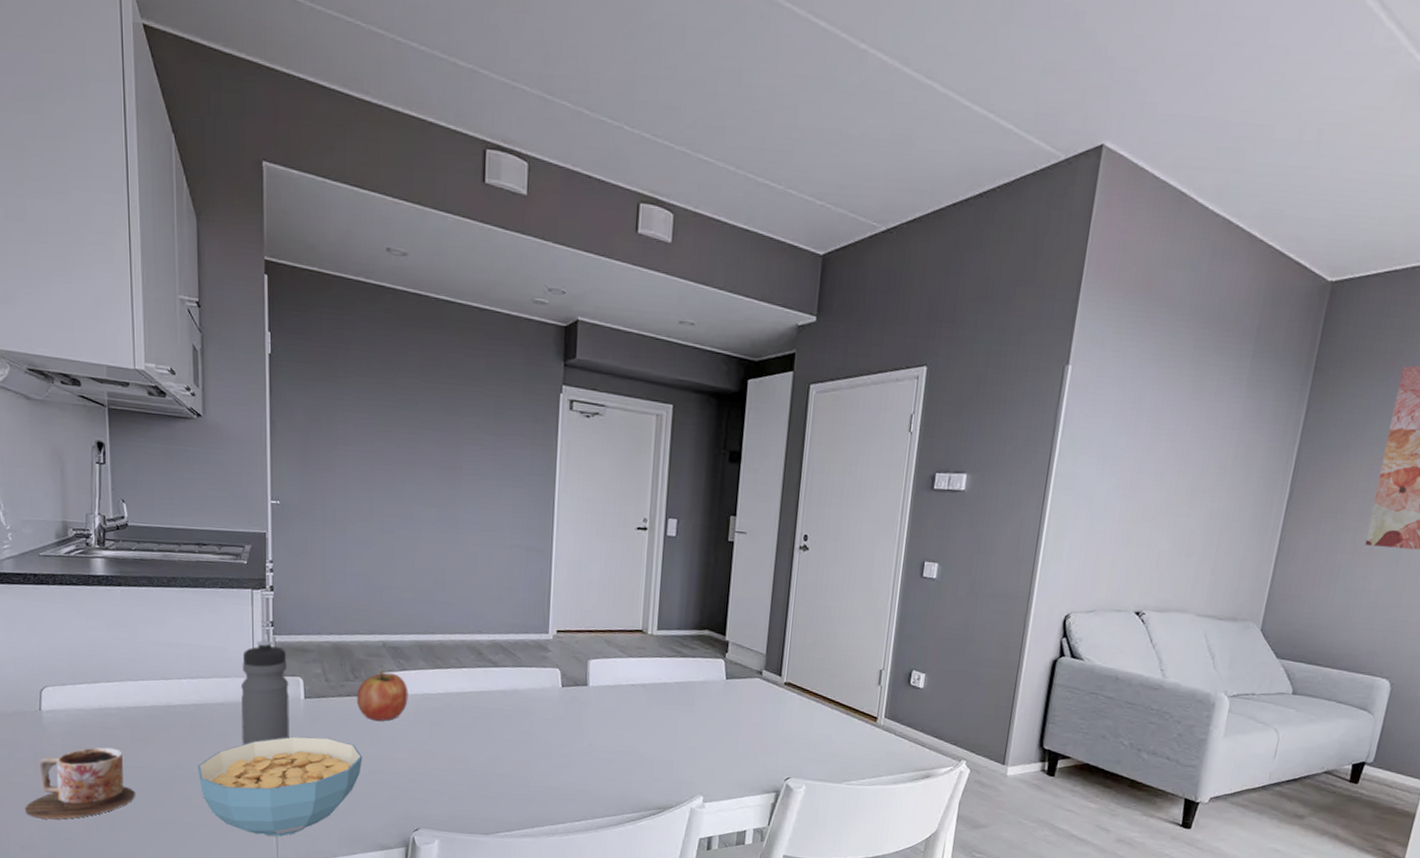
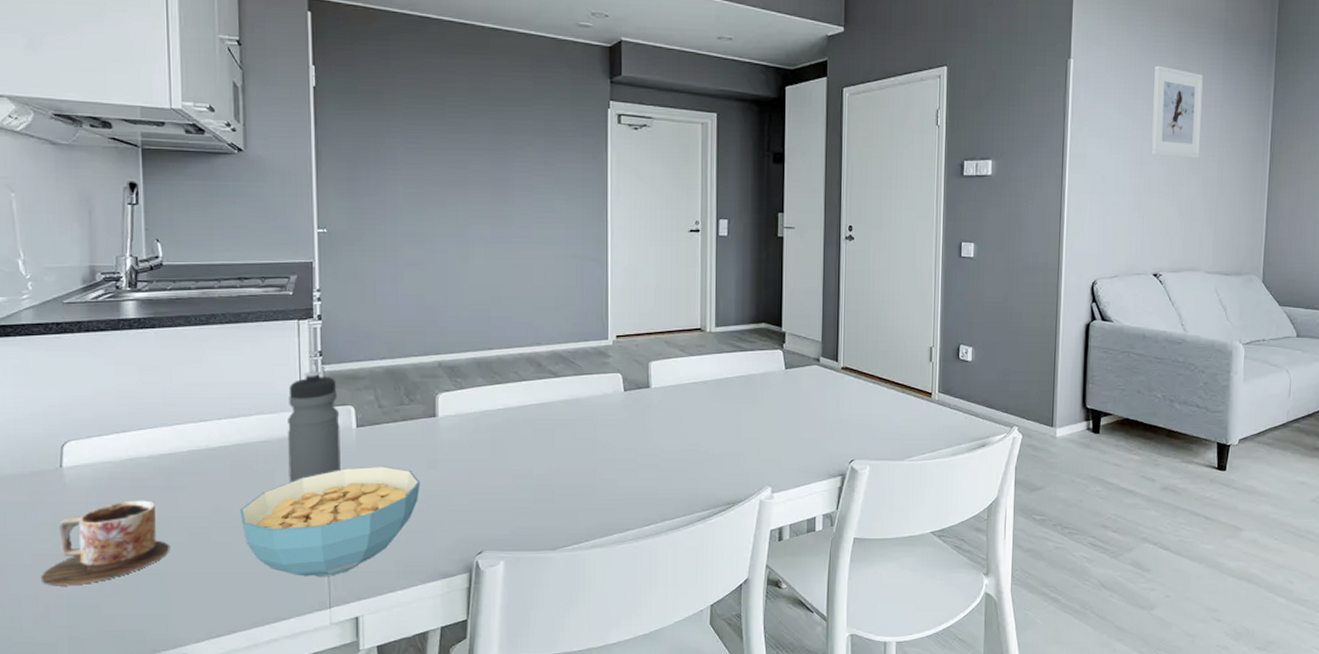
fruit: present [356,669,408,722] -> none [412,390,467,444]
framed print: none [1149,377,1222,487] -> present [1151,65,1203,158]

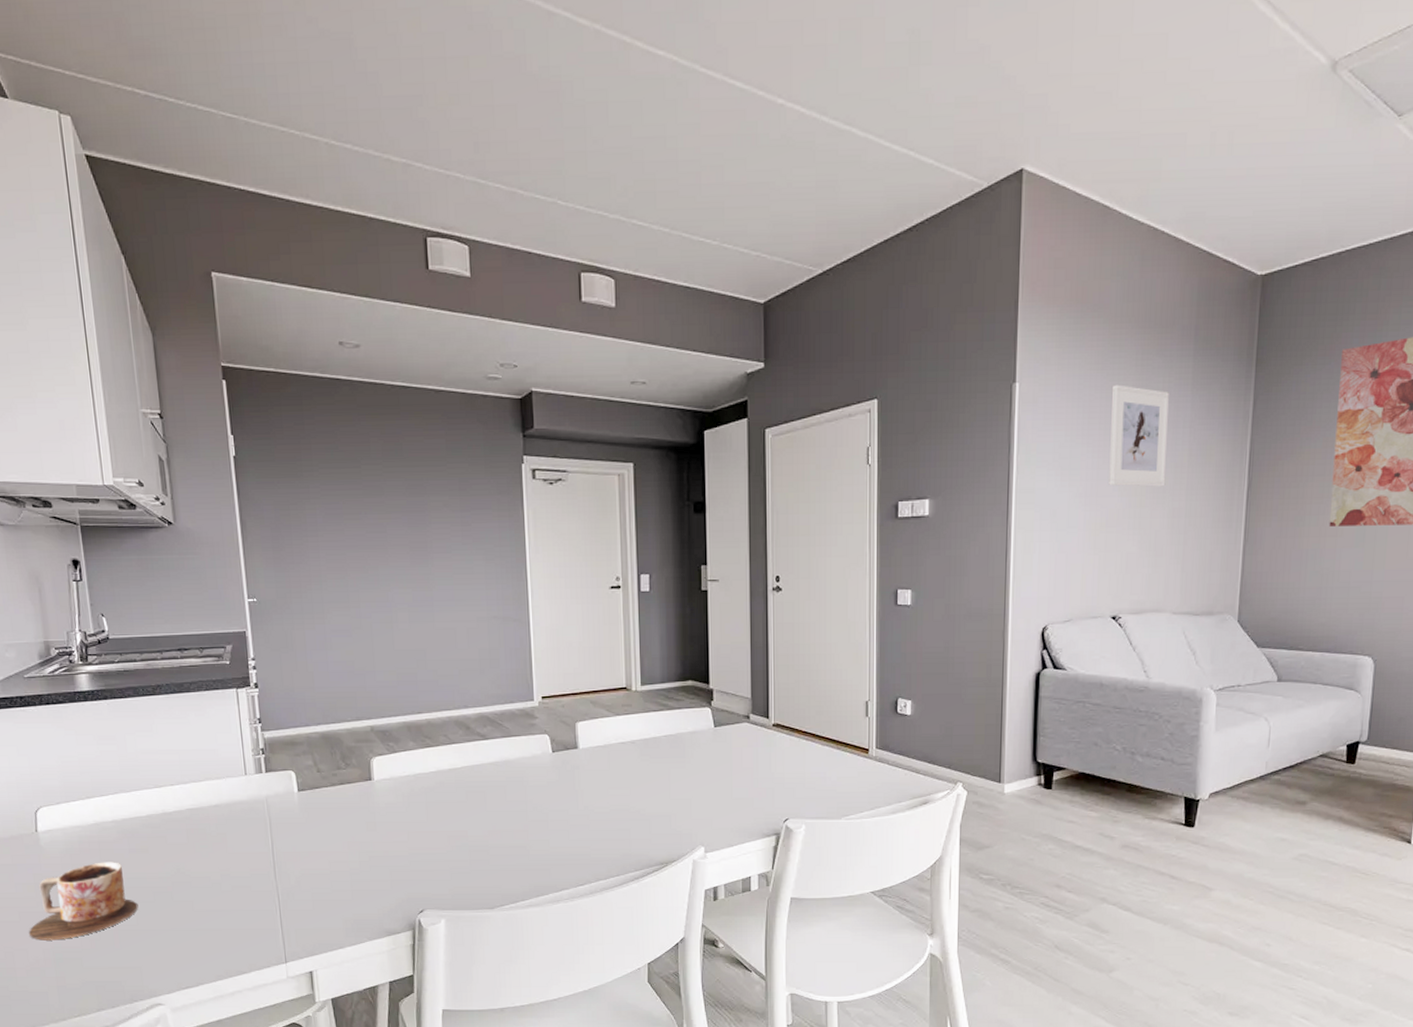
cereal bowl: present [240,466,421,578] -> none [197,828,362,934]
water bottle: present [288,370,341,483] -> none [232,737,286,845]

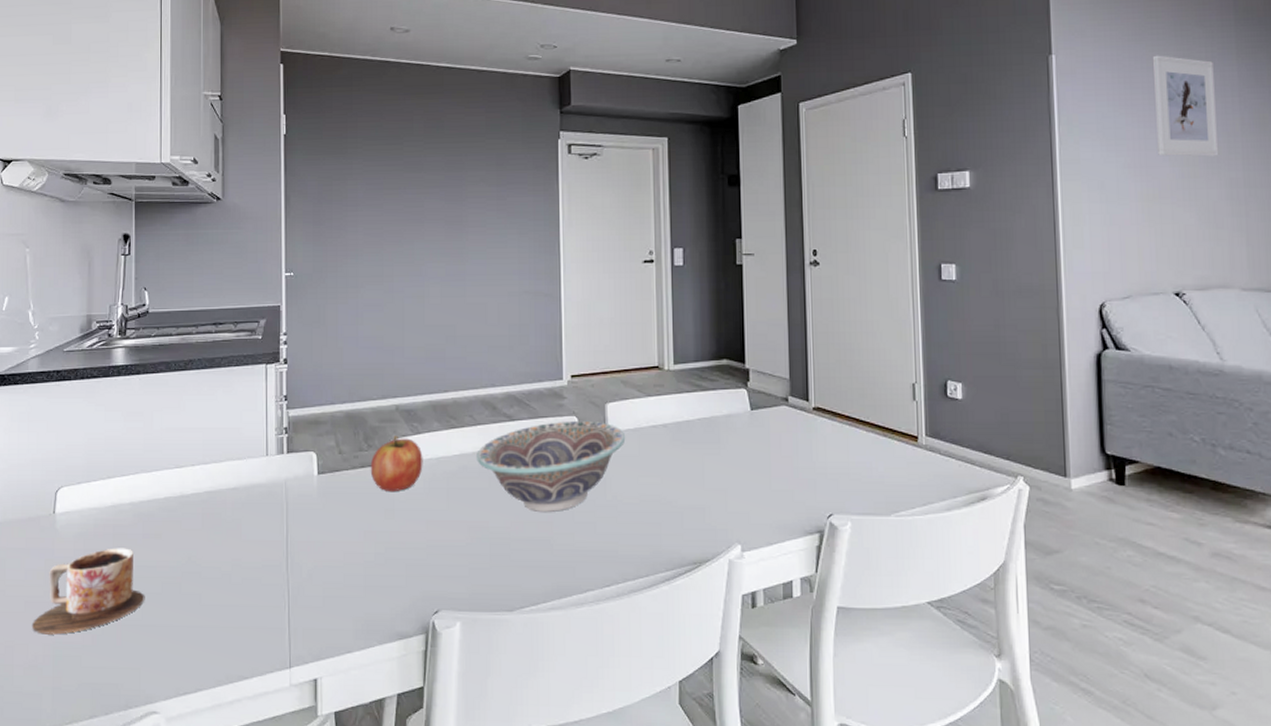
fruit: none [349,754,401,807] -> present [370,435,423,492]
decorative bowl: none [453,738,596,821] -> present [477,420,626,512]

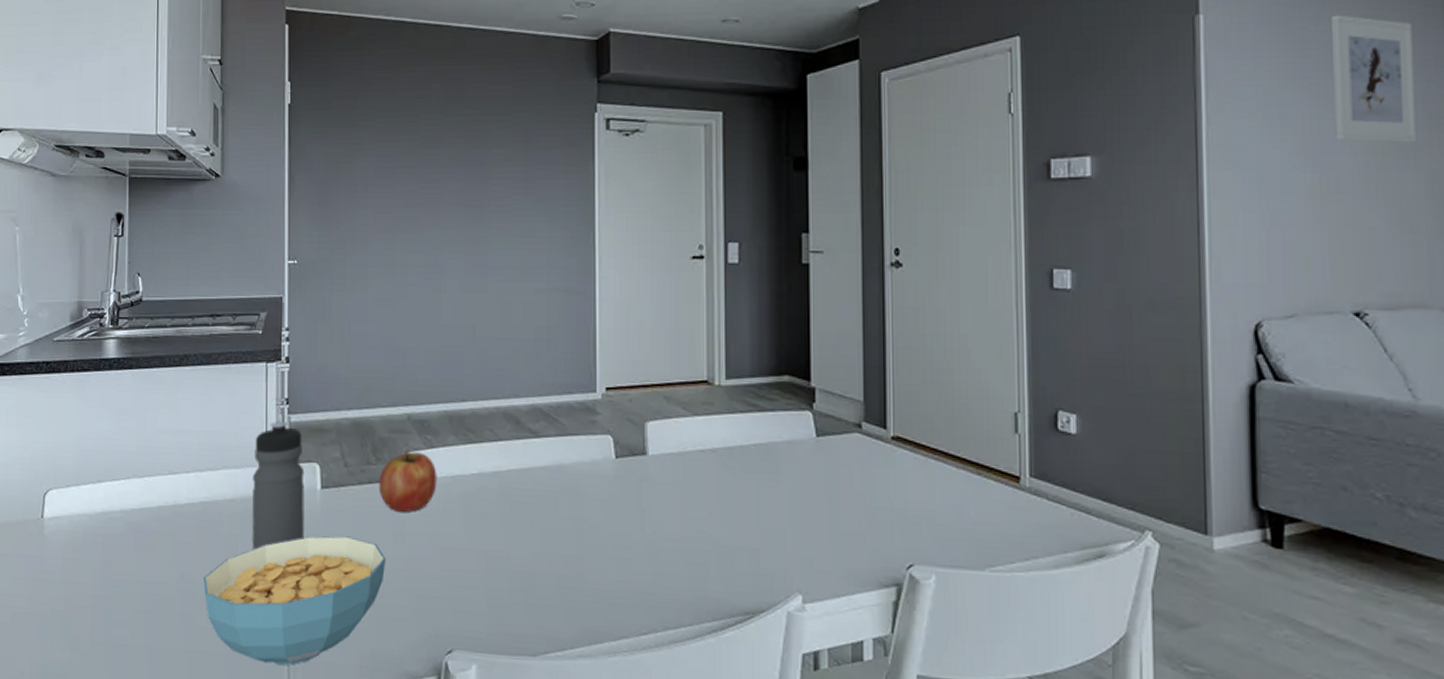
mug: present [31,548,145,635] -> none [18,559,136,651]
cereal bowl: none [209,515,378,634] -> present [203,536,386,666]
water bottle: none [254,415,302,532] -> present [252,421,305,550]
decorative bowl: present [477,420,626,512] -> none [497,440,668,545]

